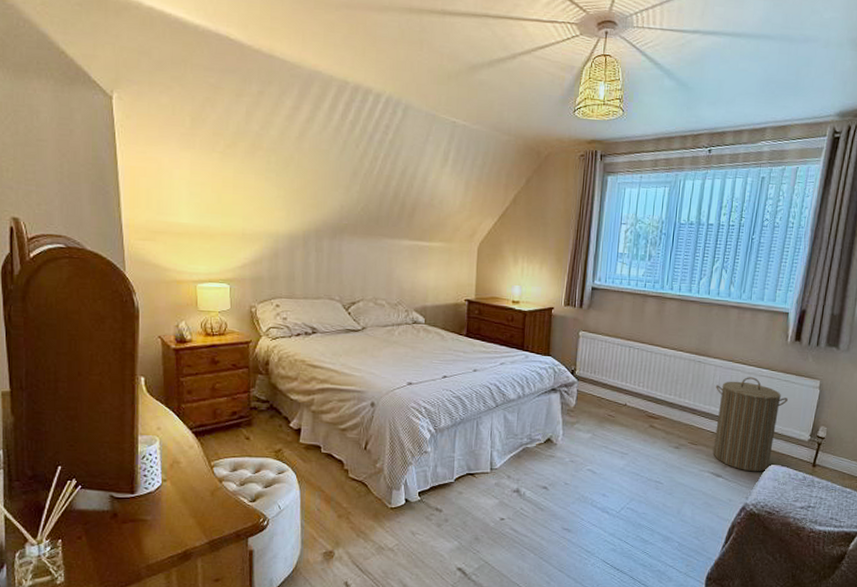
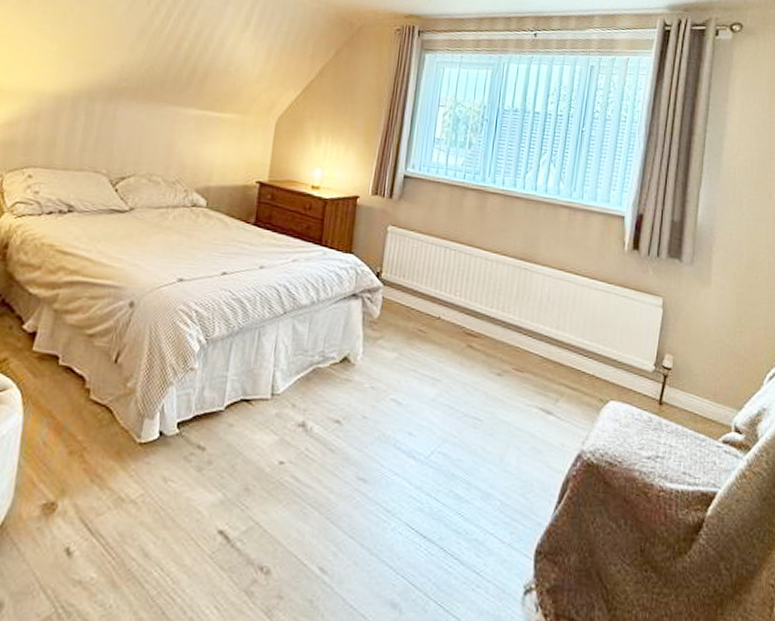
laundry hamper: present [713,377,789,472] -> none [542,290,628,410]

